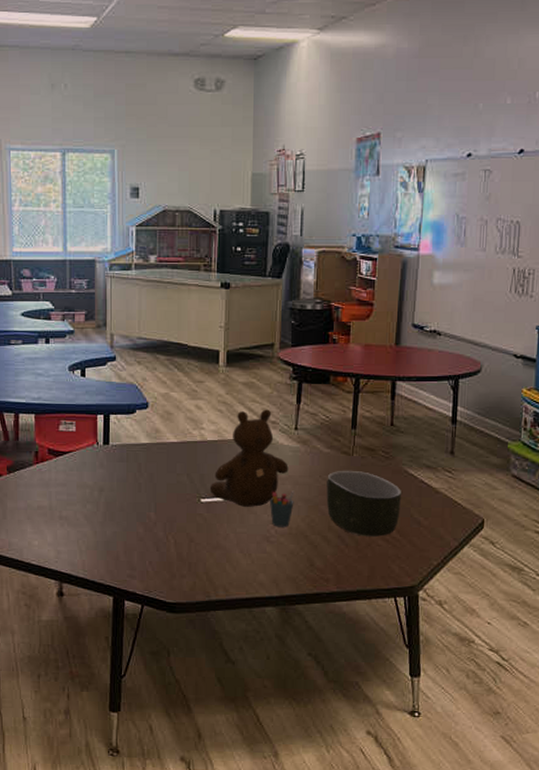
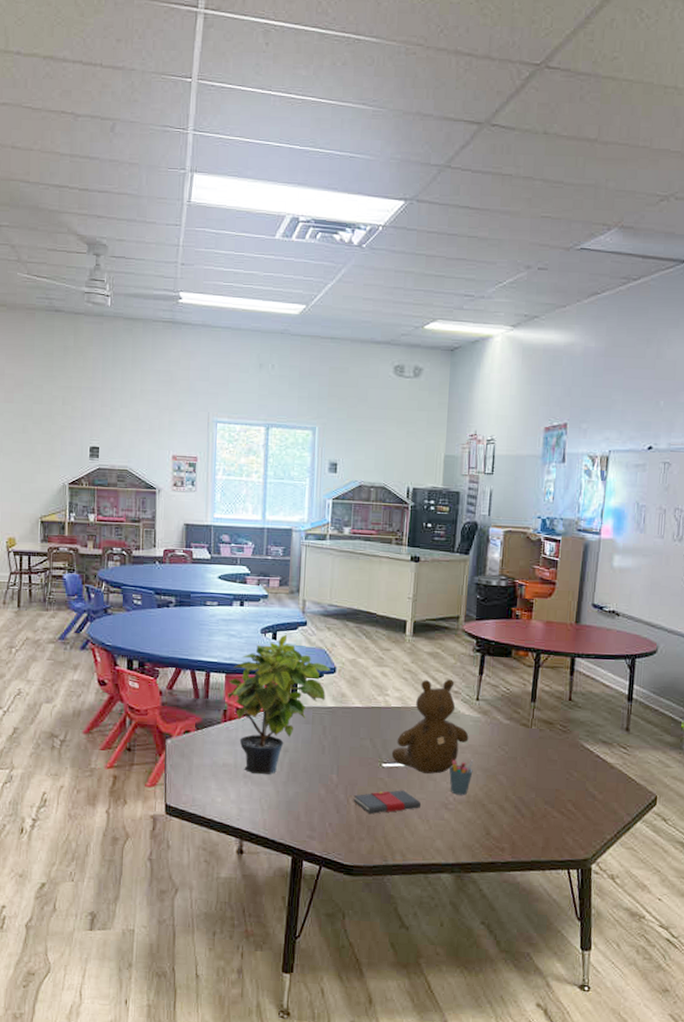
potted plant: none [38,370,144,516] -> present [228,634,332,775]
book: none [173,525,243,551] -> present [353,790,422,815]
bowl: present [326,470,402,537] -> none [504,741,578,809]

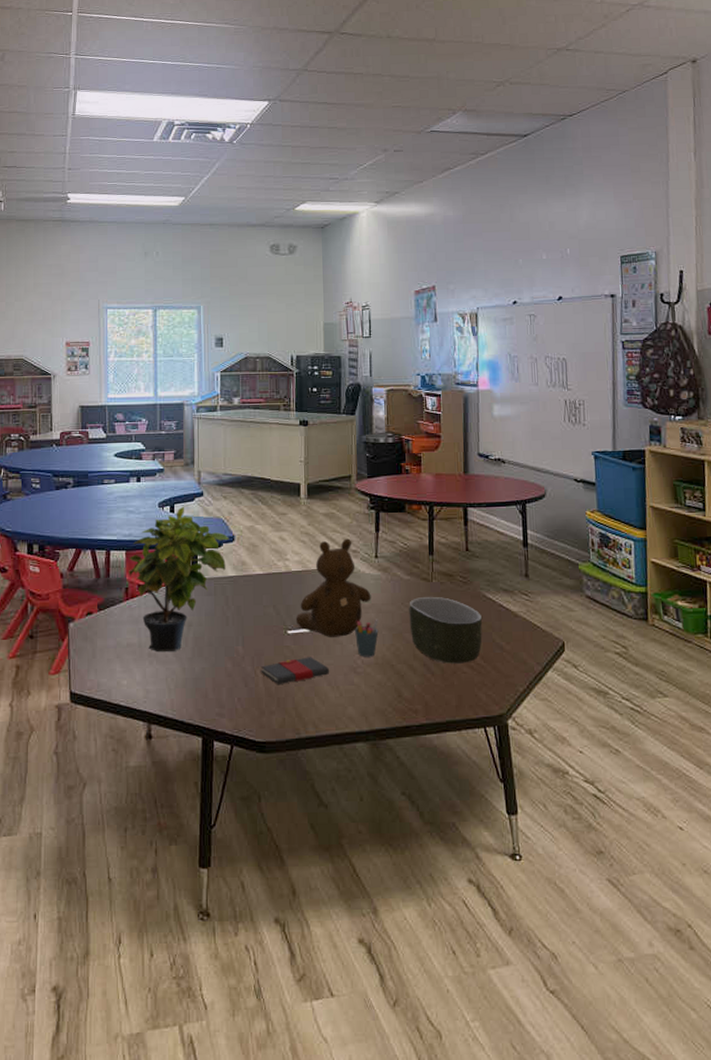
bowl: none [504,741,578,809] -> present [409,596,483,664]

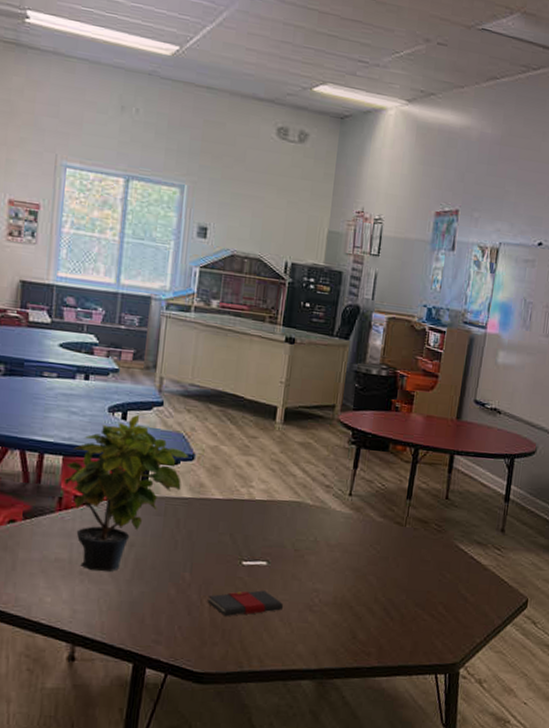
teddy bear: present [295,538,371,637] -> none [253,472,339,574]
pen holder: present [355,619,379,657] -> none [316,558,343,597]
bowl: present [409,596,483,664] -> none [374,540,452,611]

